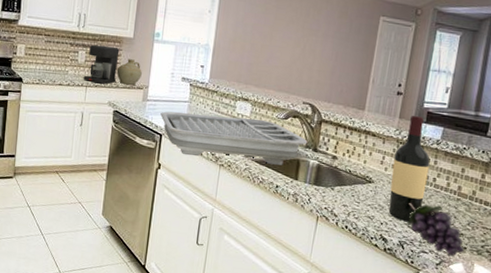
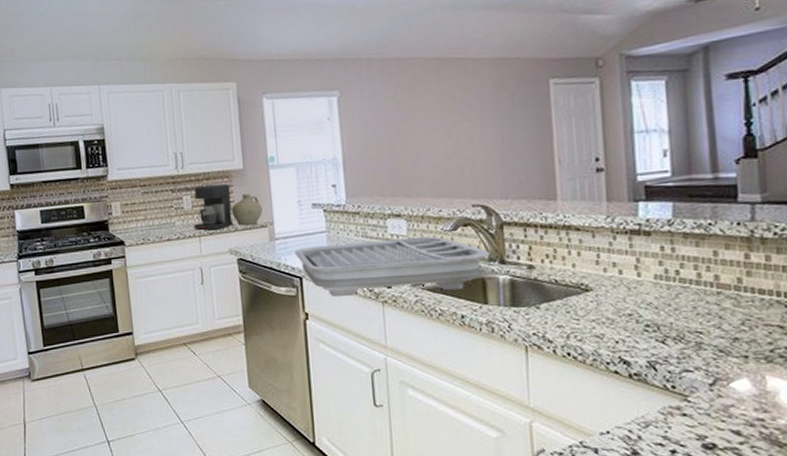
wine bottle: present [388,115,431,222] -> none [612,193,670,335]
fruit: present [406,202,465,256] -> none [649,305,747,370]

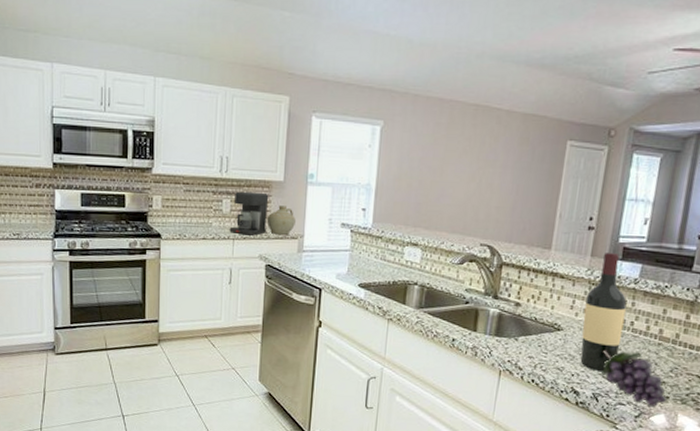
dish rack: present [295,236,490,298] -> none [318,262,487,317]
wine bottle: none [612,193,670,335] -> present [580,252,627,372]
fruit: none [649,305,747,370] -> present [601,350,668,406]

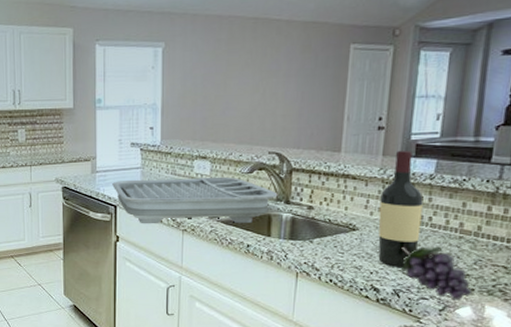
coffee maker: present [229,191,269,236] -> none [26,120,61,161]
ceramic jug: present [266,205,296,235] -> none [60,131,87,158]
dish rack: none [318,262,487,317] -> present [112,176,278,224]

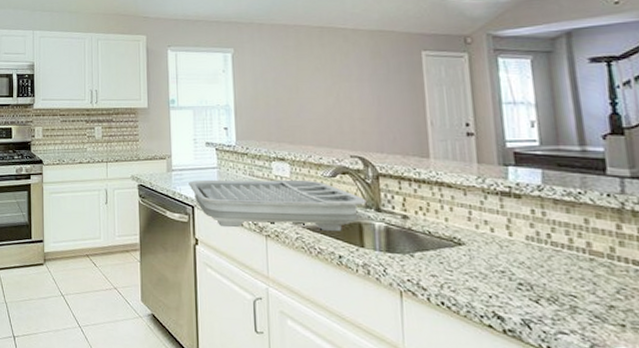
wine bottle: present [378,150,424,268] -> none [483,158,542,294]
fruit: present [401,246,473,299] -> none [521,267,624,337]

